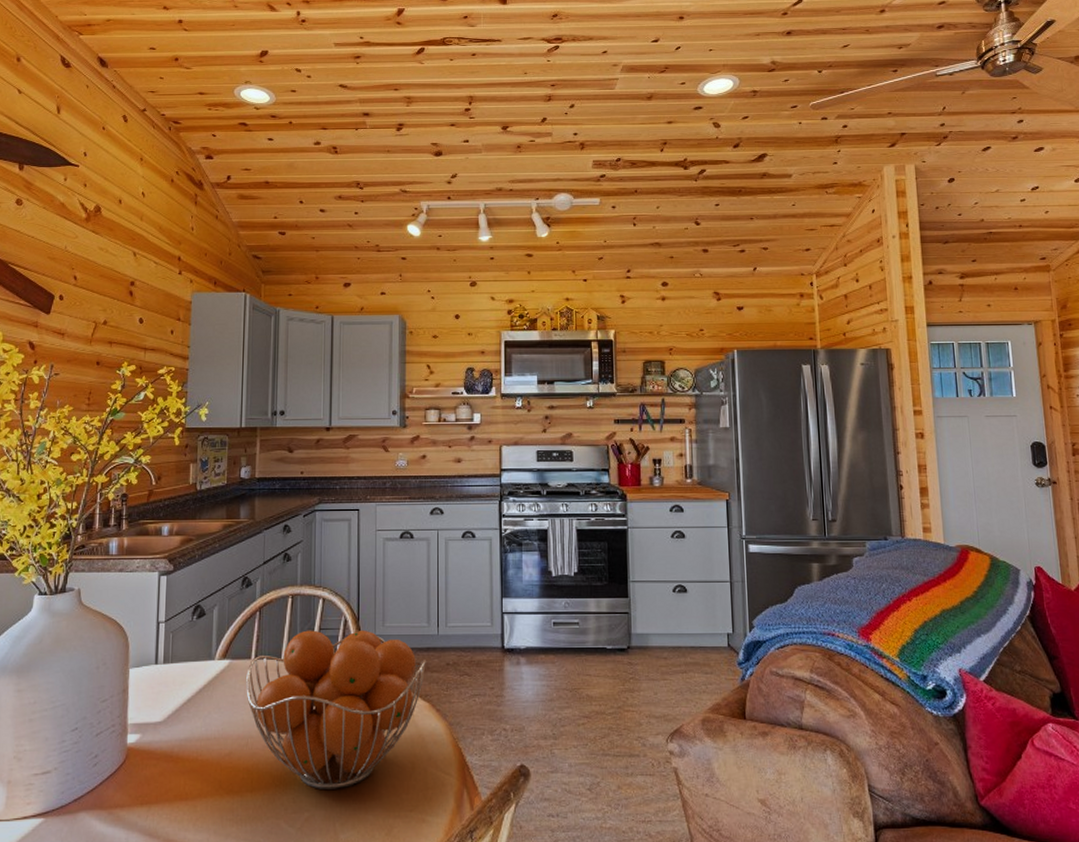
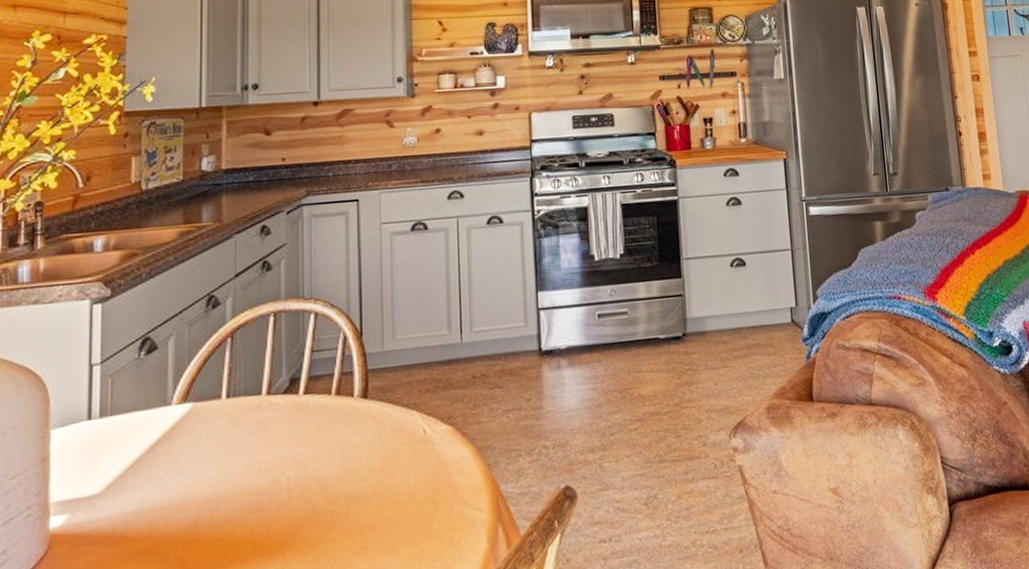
fruit basket: present [246,629,426,789] -> none [215,346,448,552]

